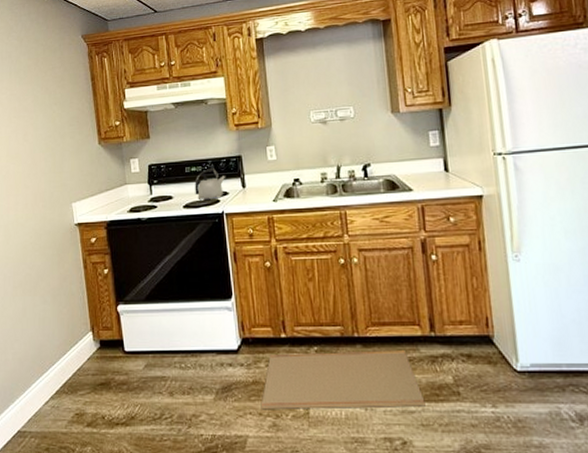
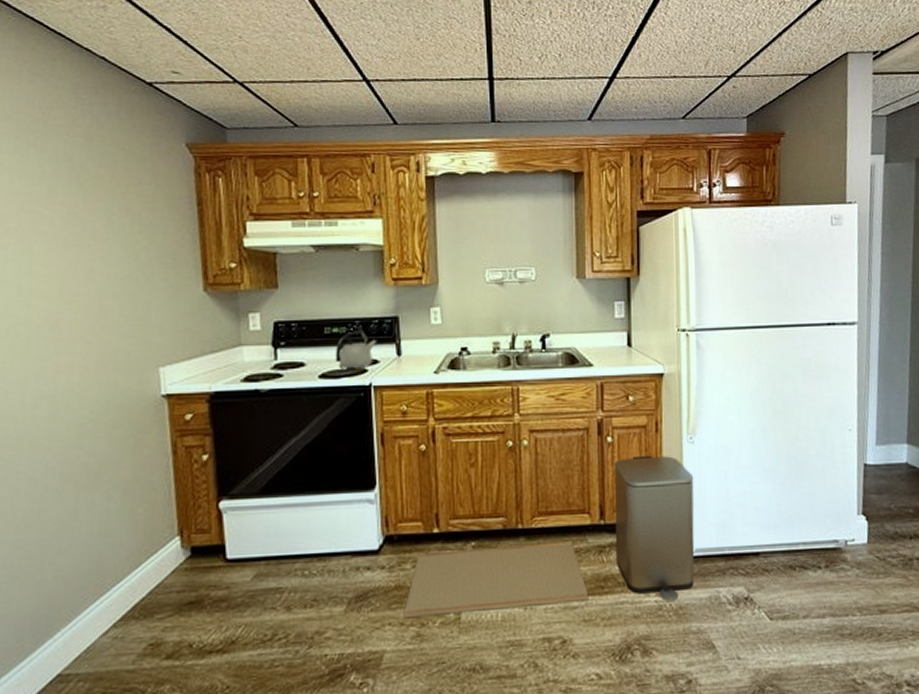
pedal bin: none [439,272,532,413] -> present [613,455,695,601]

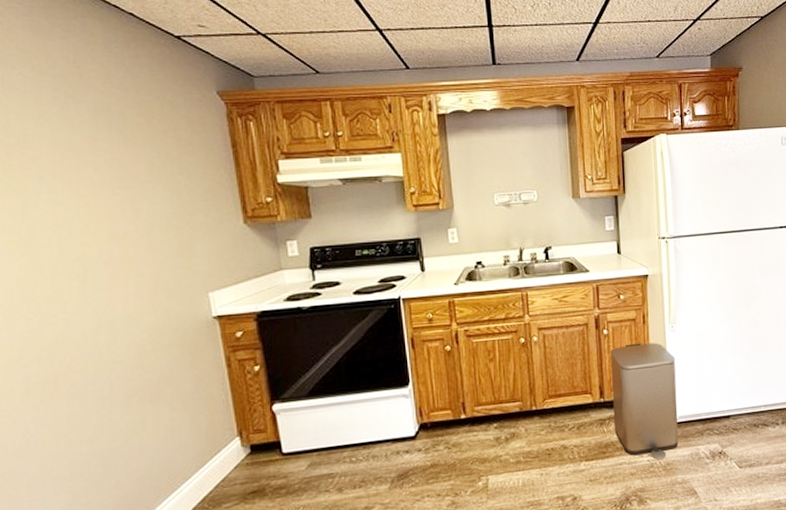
kettle: present [335,329,376,368] -> none [367,250,402,285]
door mat: present [403,541,589,619] -> none [439,417,594,491]

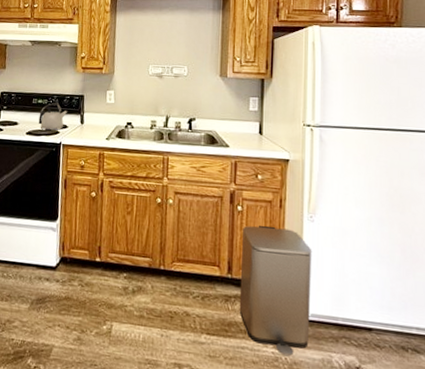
kettle: none [367,250,402,285] -> present [38,102,67,130]

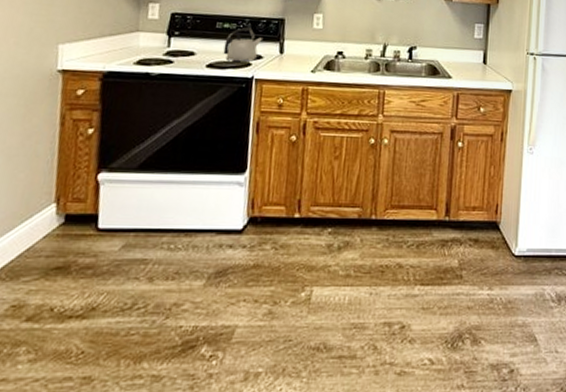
pedal bin: present [239,225,312,356] -> none [456,161,531,295]

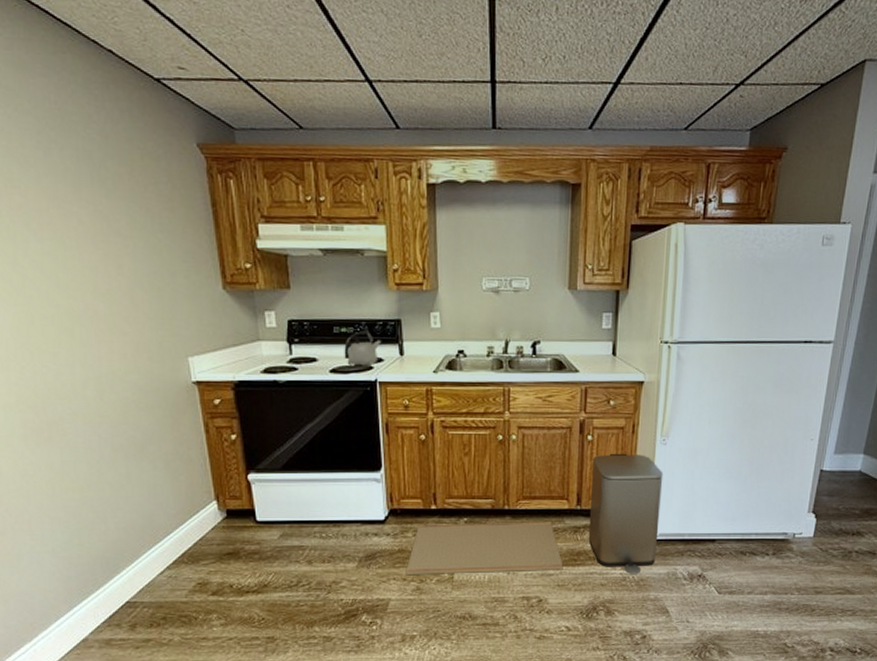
door mat: none [258,233,430,296] -> present [405,522,564,576]
pedal bin: none [456,161,531,295] -> present [588,453,663,574]

